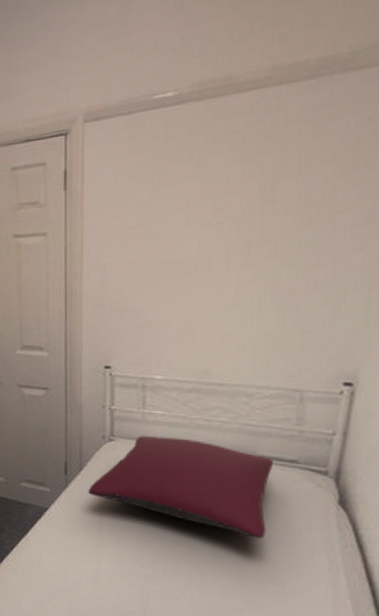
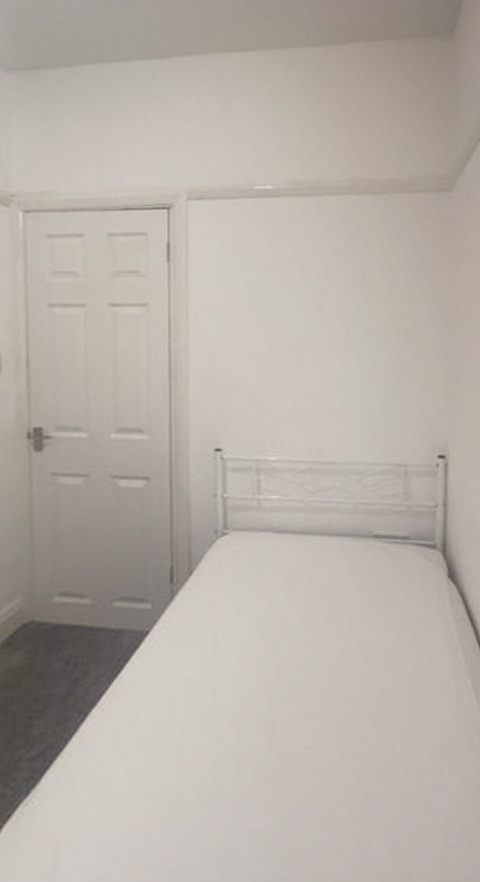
pillow: present [88,436,273,539] -> none [199,524,389,628]

